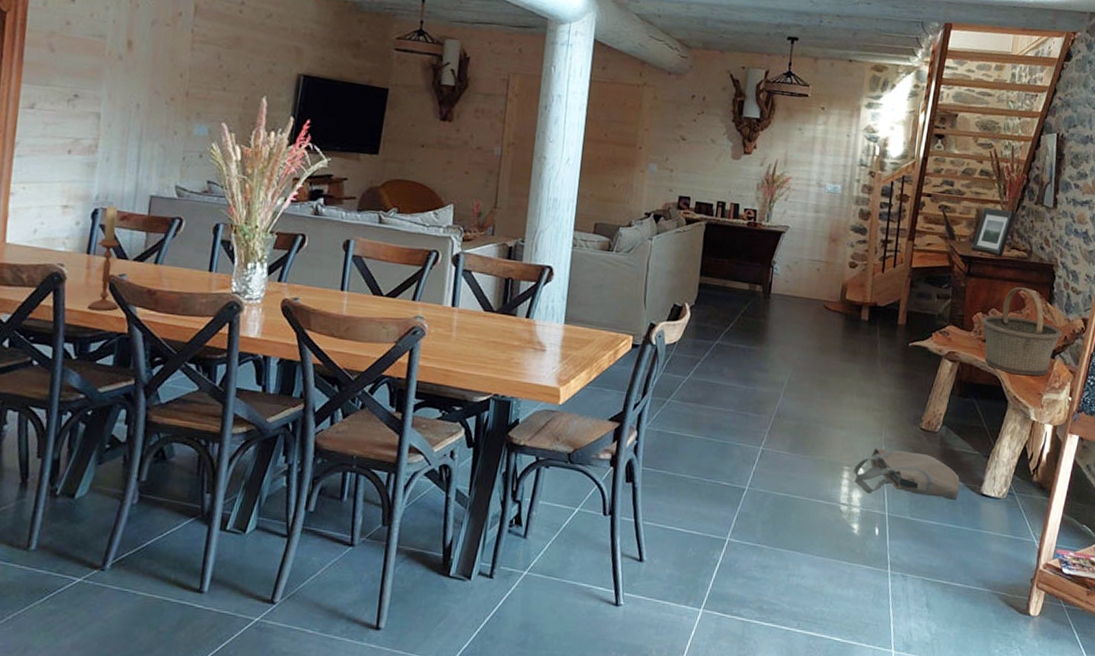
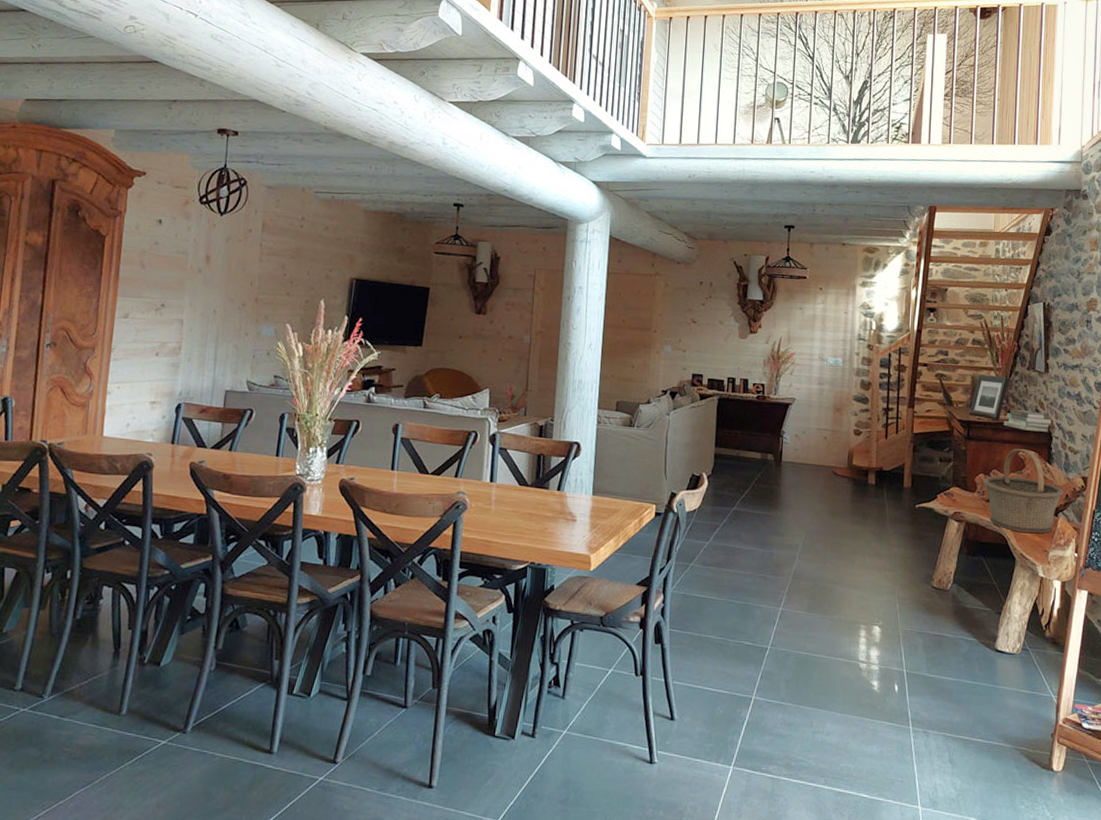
candlestick: present [87,203,121,311] -> none [171,398,200,495]
tote bag: present [853,448,960,501] -> none [869,606,974,657]
books: none [1007,246,1056,271] -> present [1004,409,1052,432]

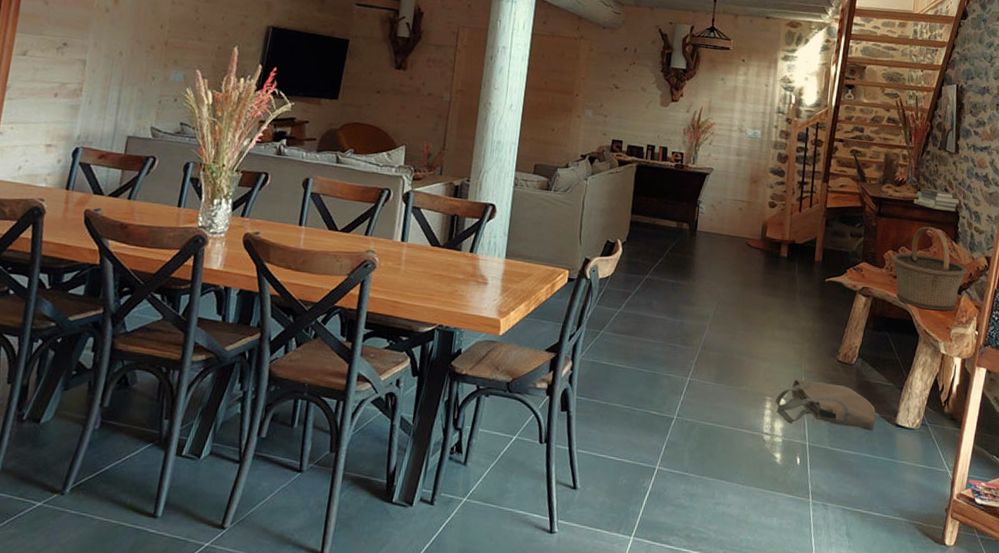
tote bag: none [869,606,974,657] -> present [775,379,876,432]
picture frame: present [969,374,1010,421] -> none [881,152,922,199]

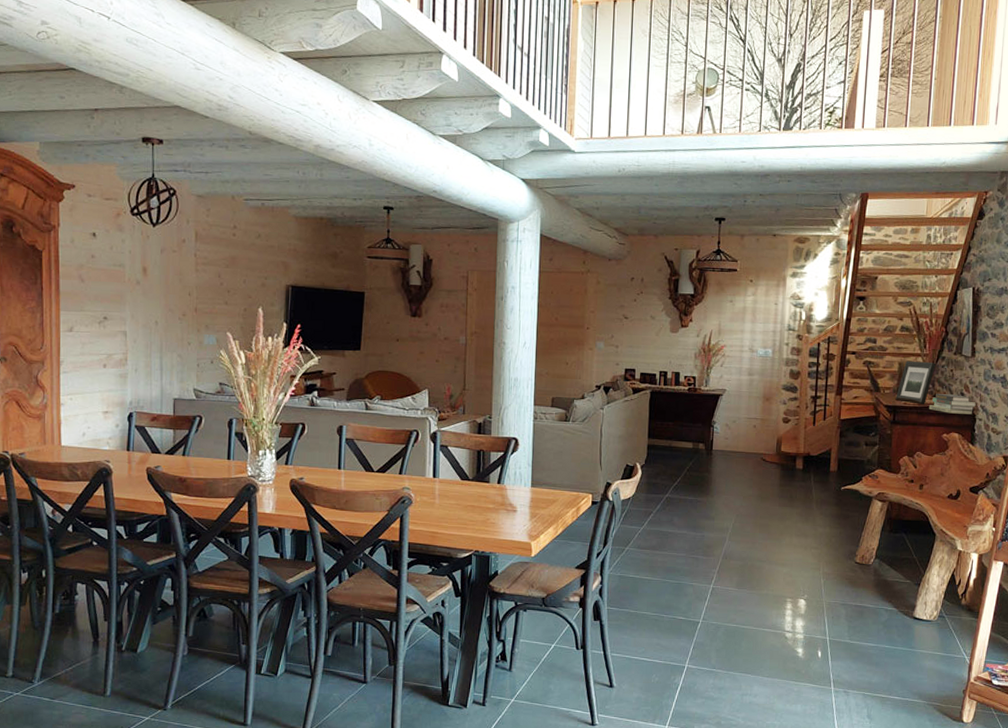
tote bag: present [775,379,876,432] -> none [795,581,894,625]
picture frame: none [881,152,922,199] -> present [895,360,937,406]
basket: present [891,226,968,311] -> none [907,431,985,511]

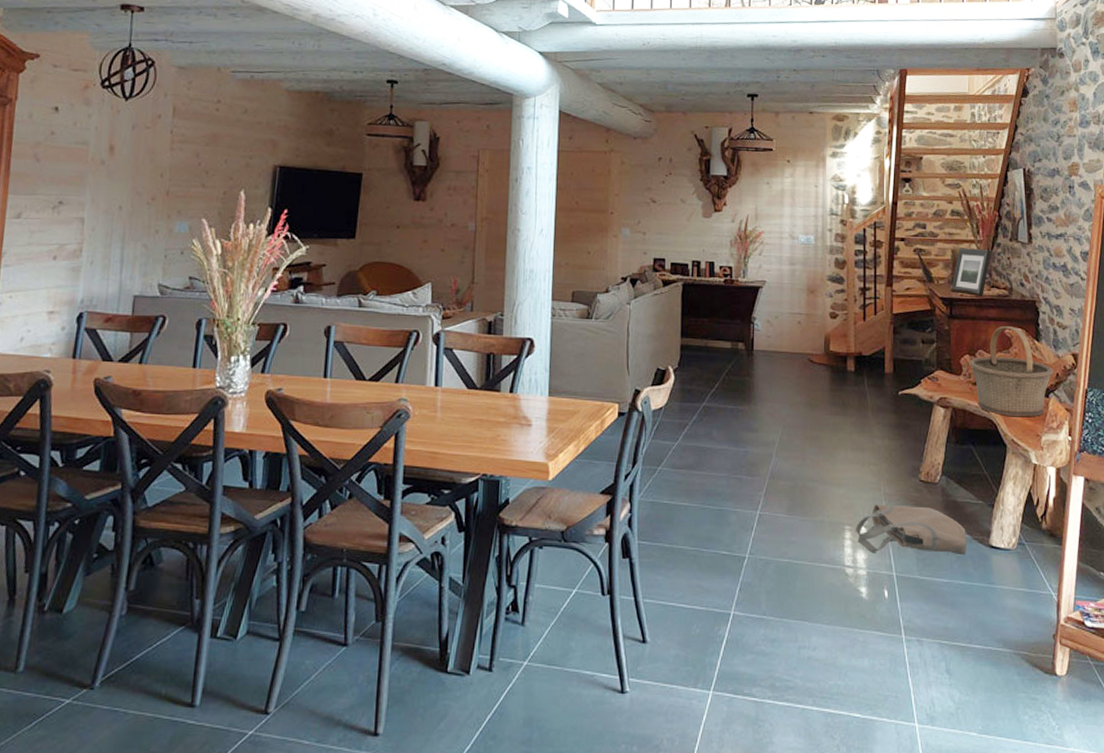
tote bag: none [795,581,894,625] -> present [855,504,966,556]
basket: none [907,431,985,511] -> present [969,326,1054,417]
books: present [929,394,976,415] -> none [988,284,1038,307]

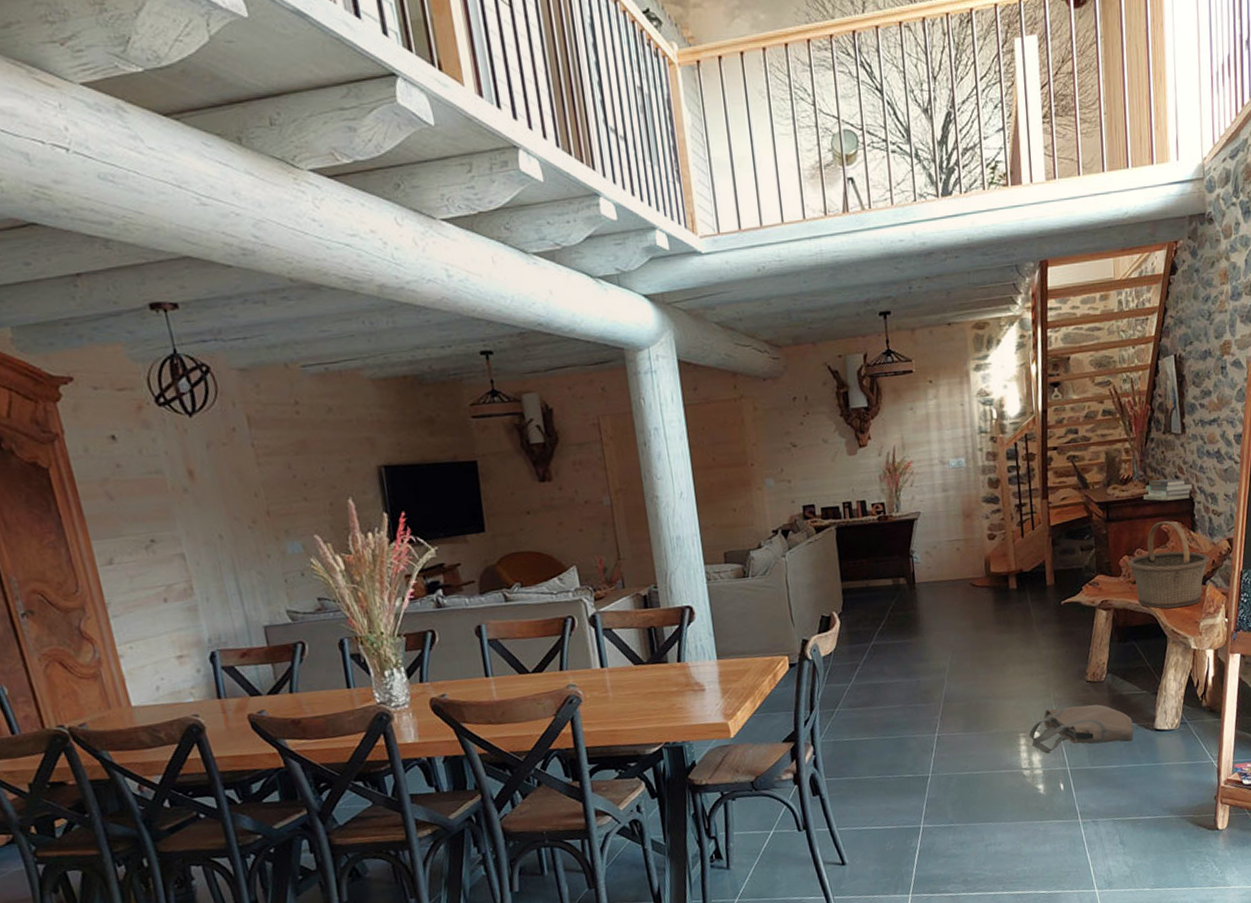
picture frame: present [951,248,992,298] -> none [1106,446,1146,497]
books: none [988,284,1038,307] -> present [1144,478,1193,501]

